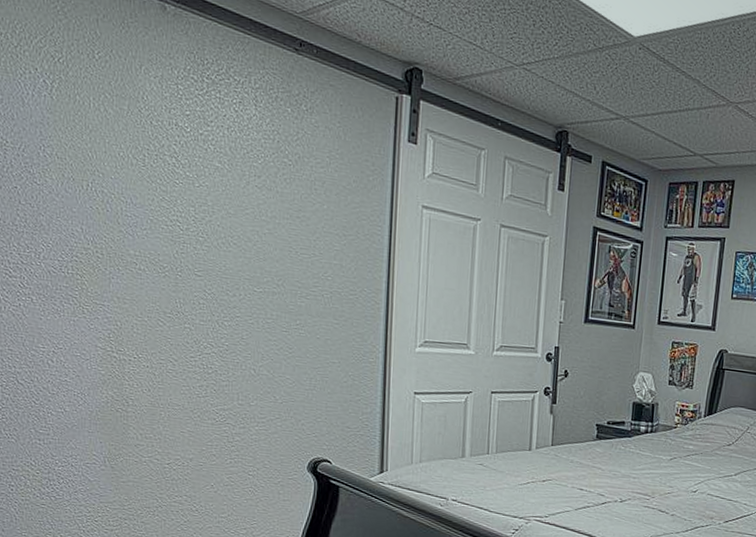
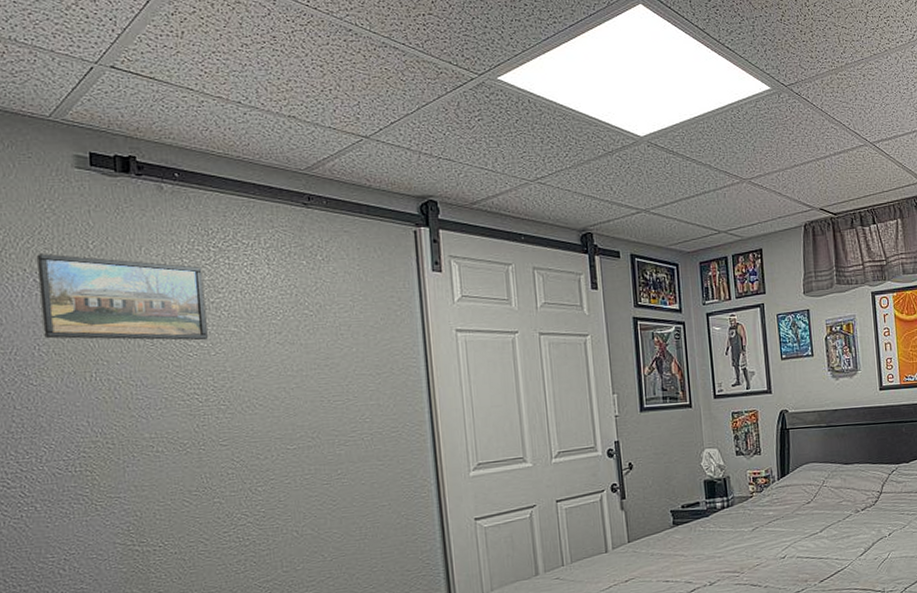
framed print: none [47,55,195,171] -> present [36,253,208,341]

